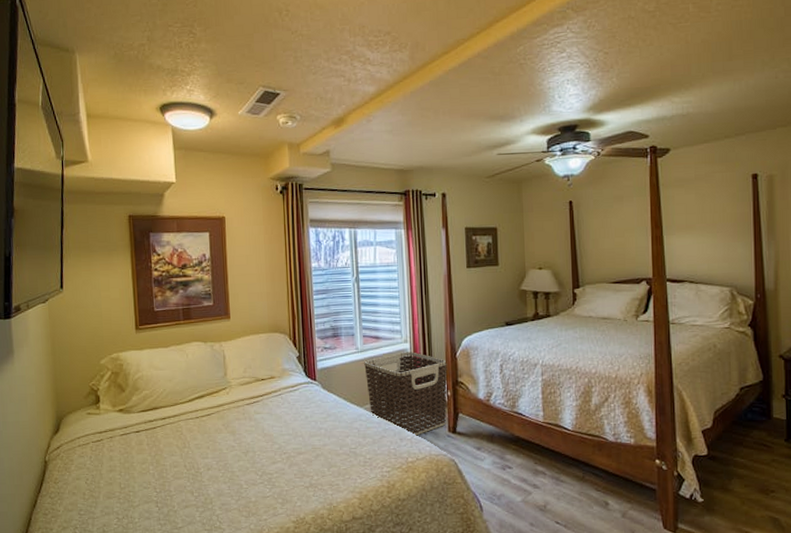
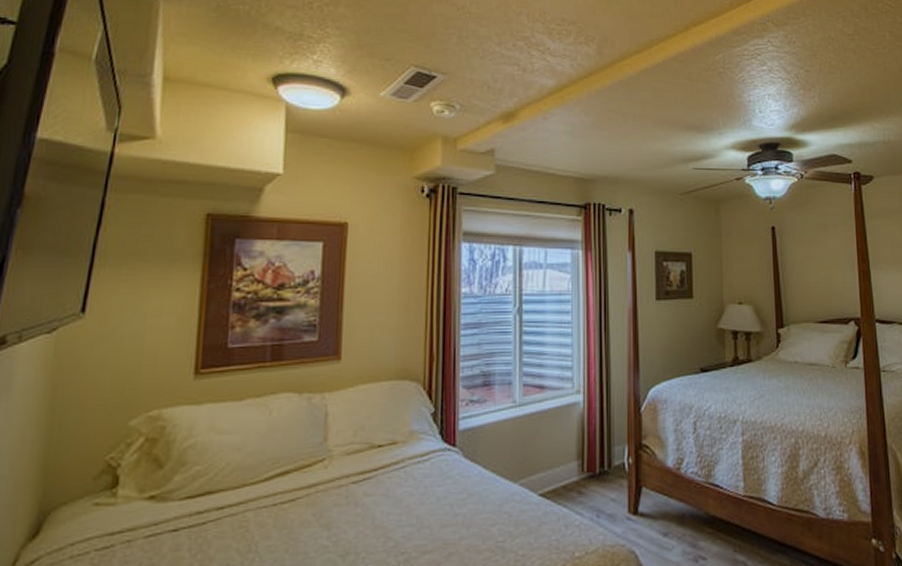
clothes hamper: present [364,352,448,437] -> none [523,406,629,522]

